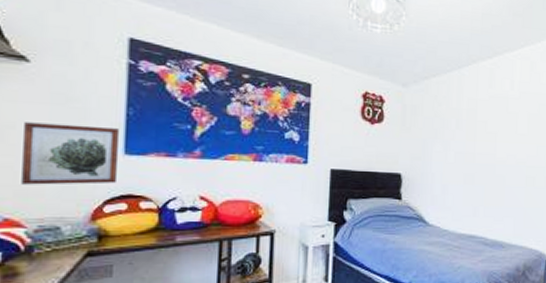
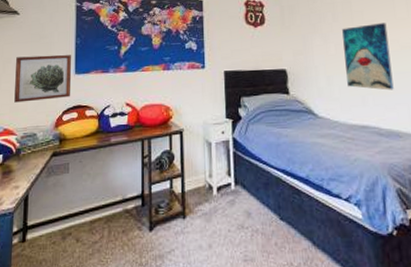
wall art: none [462,136,507,203] -> present [342,23,394,91]

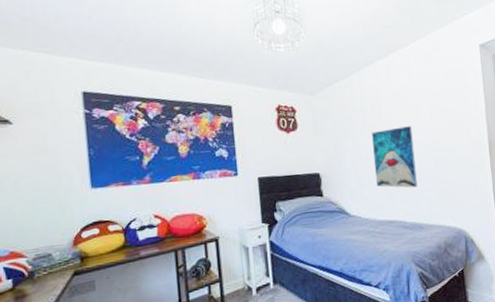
wall art: present [14,55,72,103] -> none [15,168,88,223]

